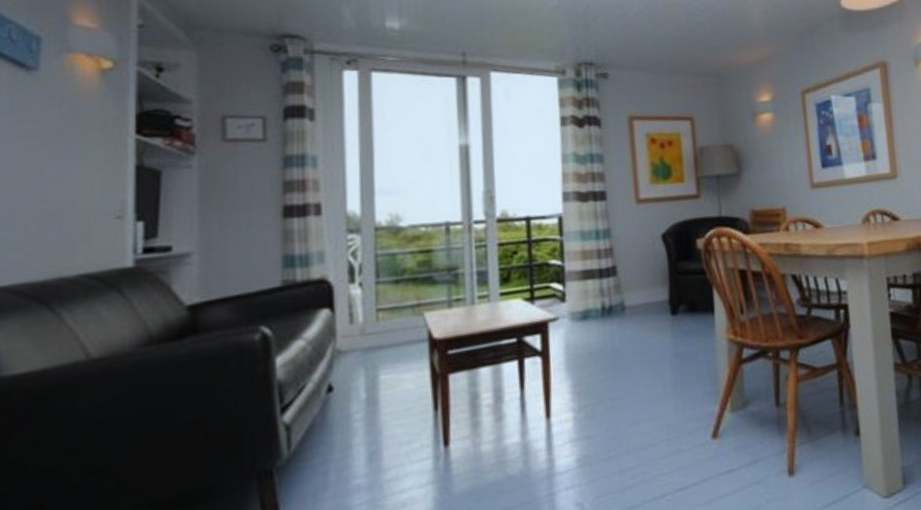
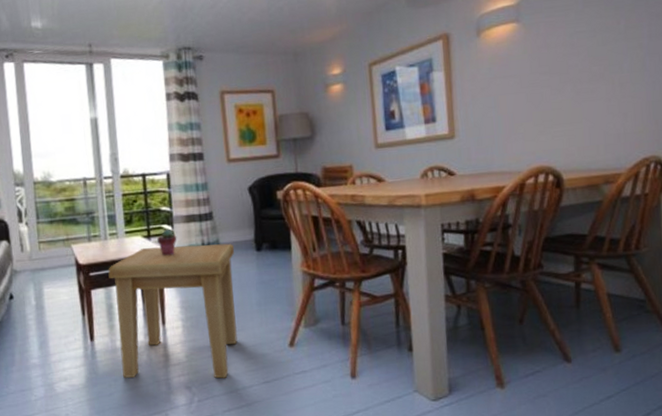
side table: none [474,305,646,497] -> present [108,243,238,379]
potted succulent: none [543,288,570,325] -> present [157,229,177,256]

